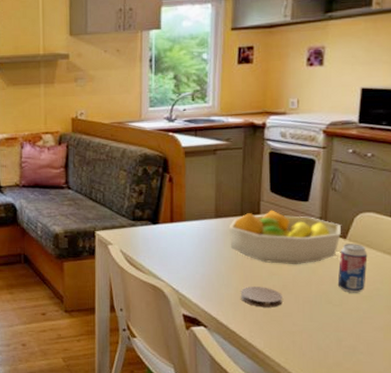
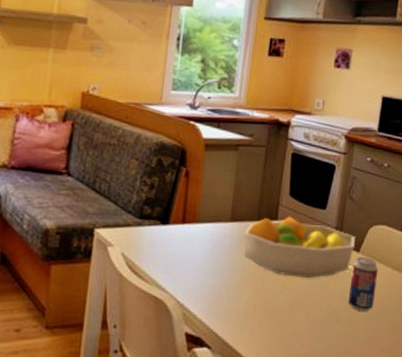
coaster: present [240,286,282,308] -> none [249,301,293,326]

